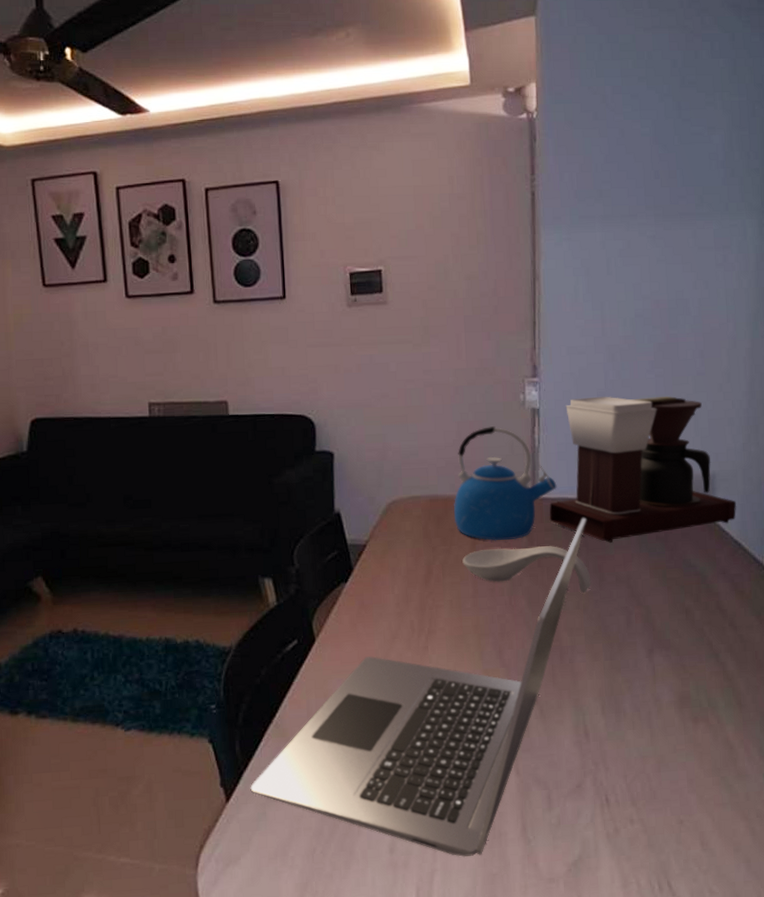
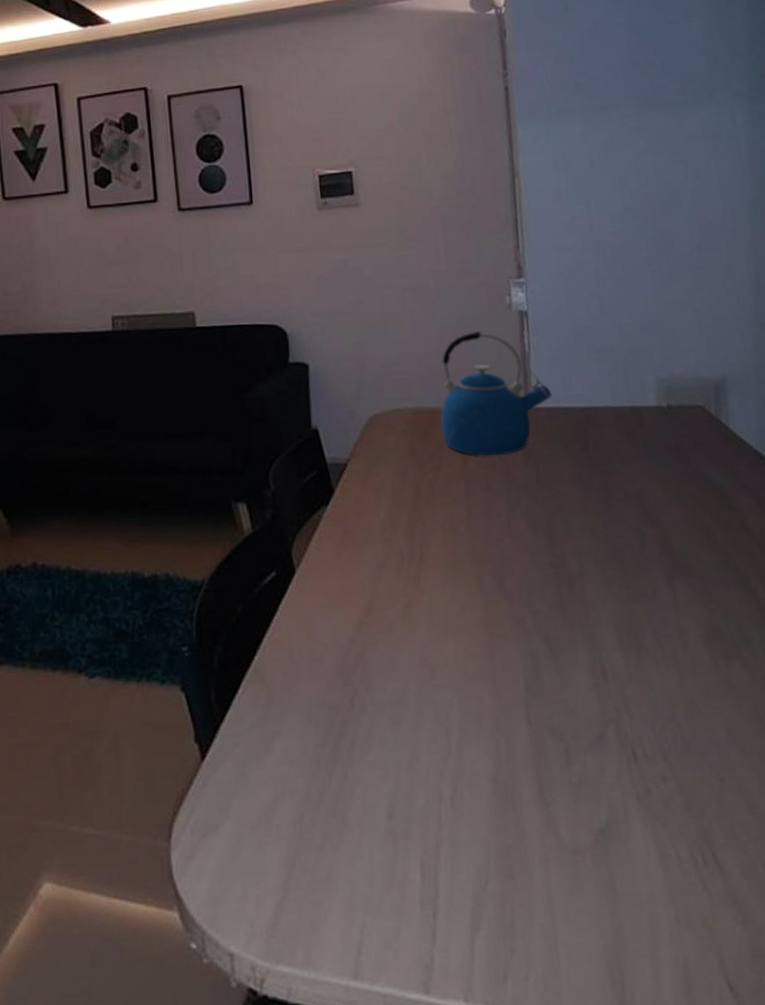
laptop: present [250,518,587,857] -> none [228,428,588,824]
spoon rest: present [462,546,591,594] -> none [453,460,598,513]
coffee maker: present [549,396,737,543] -> none [545,294,753,455]

